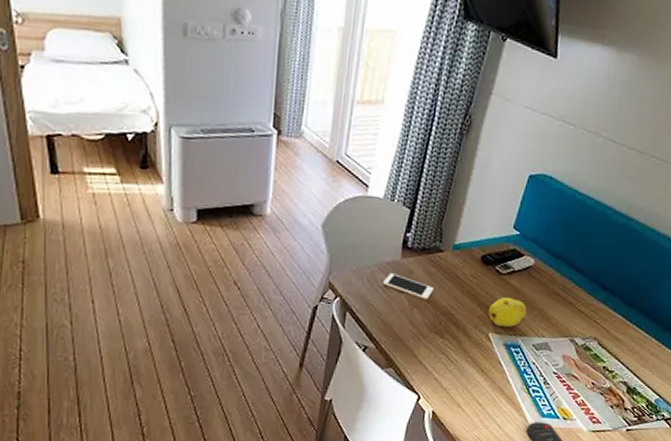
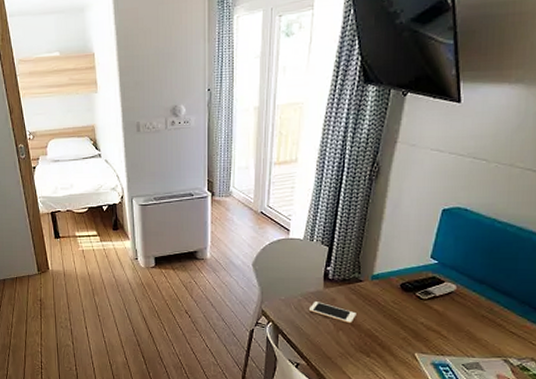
fruit: present [487,296,527,327] -> none [411,320,453,348]

